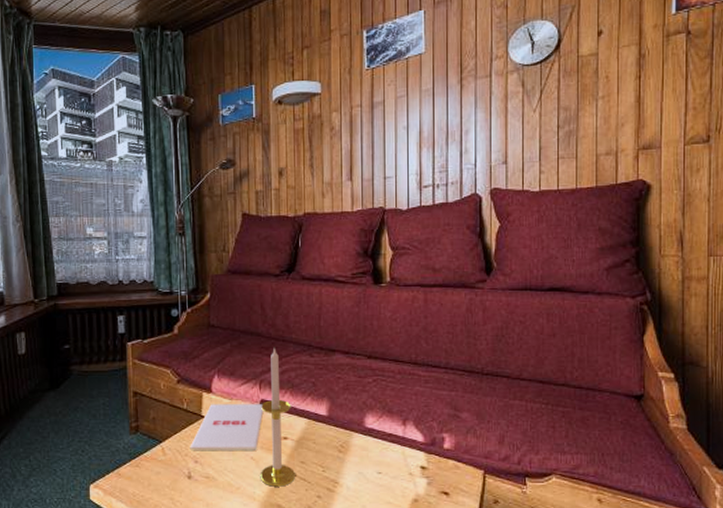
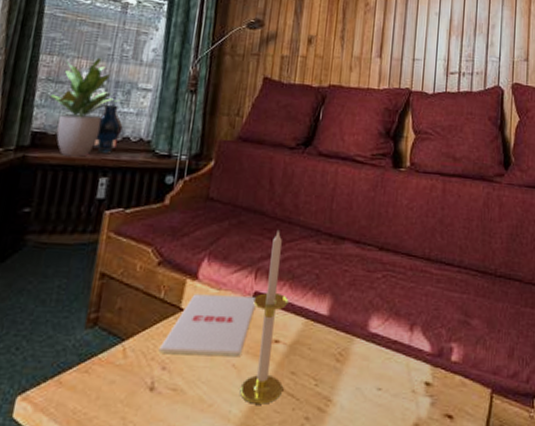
potted plant: none [64,214,122,300] -> present [49,57,121,157]
vase: none [108,253,128,295] -> present [94,104,123,153]

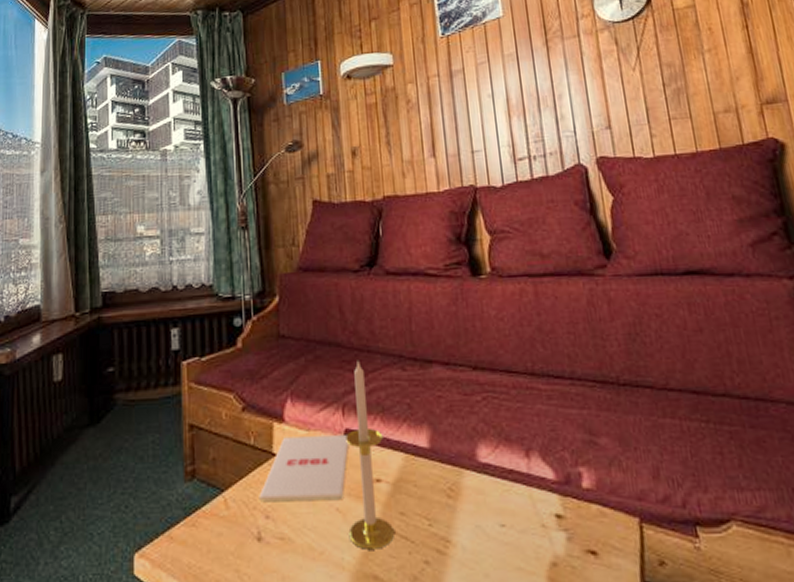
potted plant: present [49,57,121,157] -> none [111,209,177,312]
vase: present [94,104,123,153] -> none [160,254,184,303]

